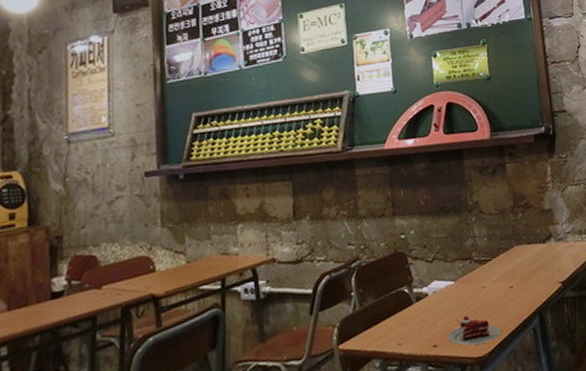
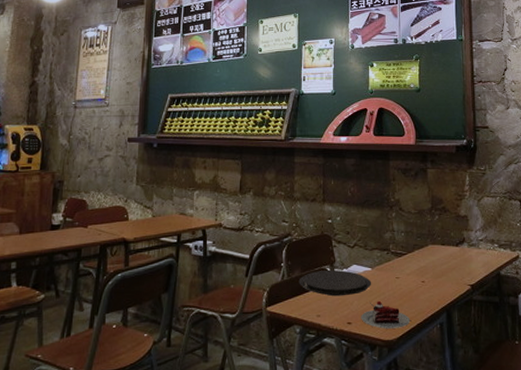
plate: none [373,288,457,321] -> present [298,270,372,297]

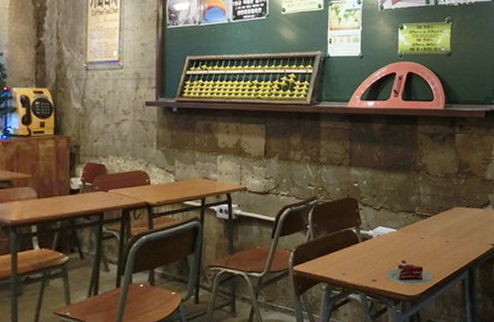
plate: present [298,270,372,297] -> none [324,231,397,256]

